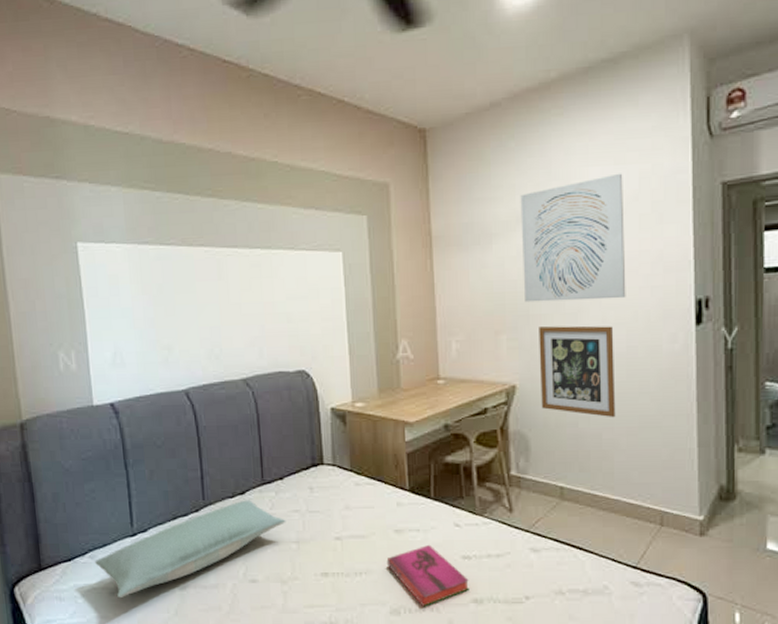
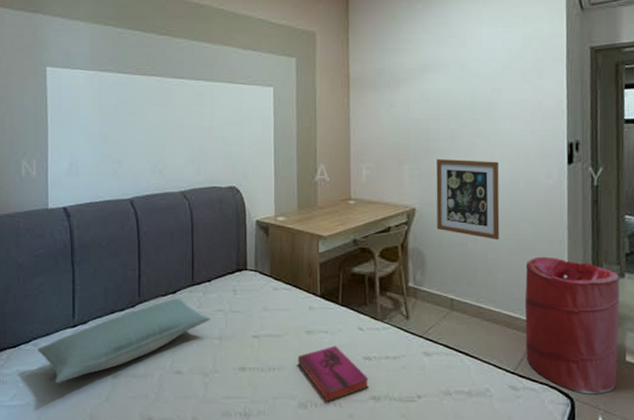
wall art: present [520,173,626,303] -> none [424,35,511,139]
laundry hamper: none [647,434,760,588] -> present [524,256,620,395]

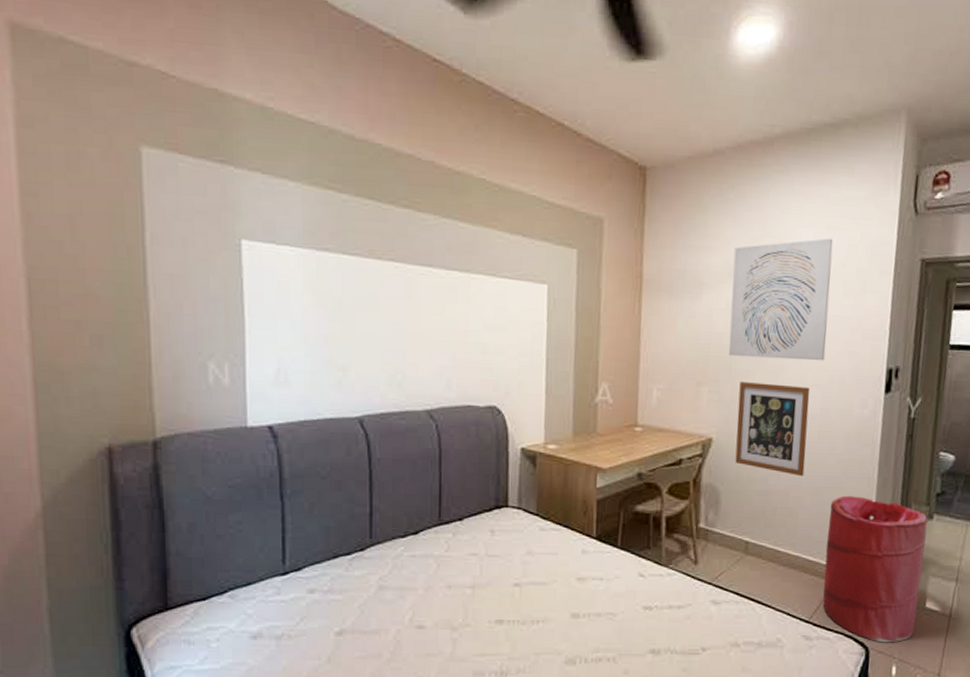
pillow: present [38,298,211,384] -> none [236,540,462,643]
hardback book: present [297,345,369,402] -> none [566,593,648,657]
wall art: none [424,35,511,139] -> present [729,238,834,361]

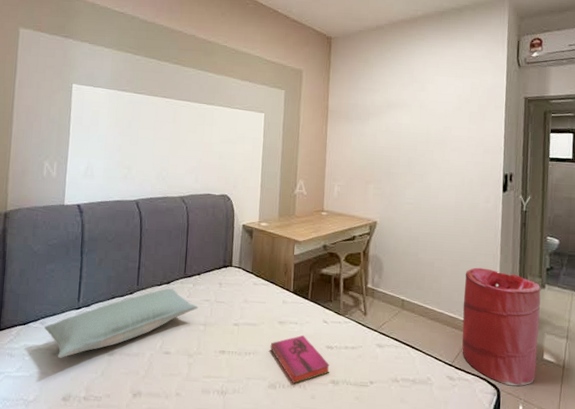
pillow: none [236,540,462,643] -> present [44,288,198,359]
hardback book: none [566,593,648,657] -> present [270,335,330,384]
wall art: present [729,238,834,361] -> none [388,83,461,168]
wall art: present [735,382,810,477] -> none [393,182,447,252]

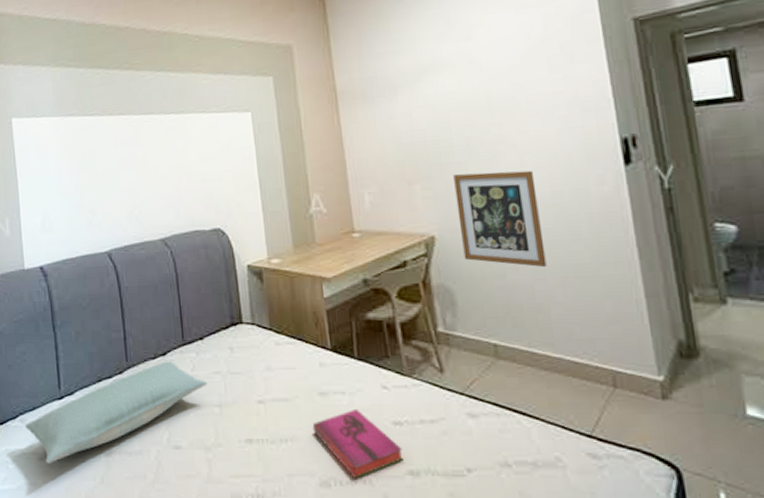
wall art: none [393,182,447,252] -> present [453,170,547,268]
laundry hamper: present [462,267,541,386] -> none [586,283,739,462]

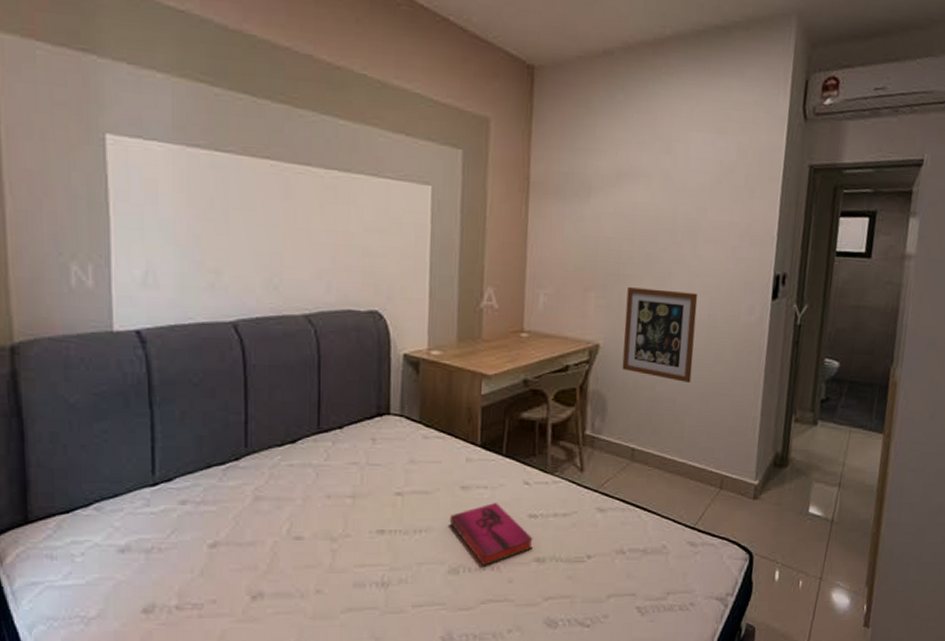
pillow: present [25,361,208,465] -> none [102,449,342,557]

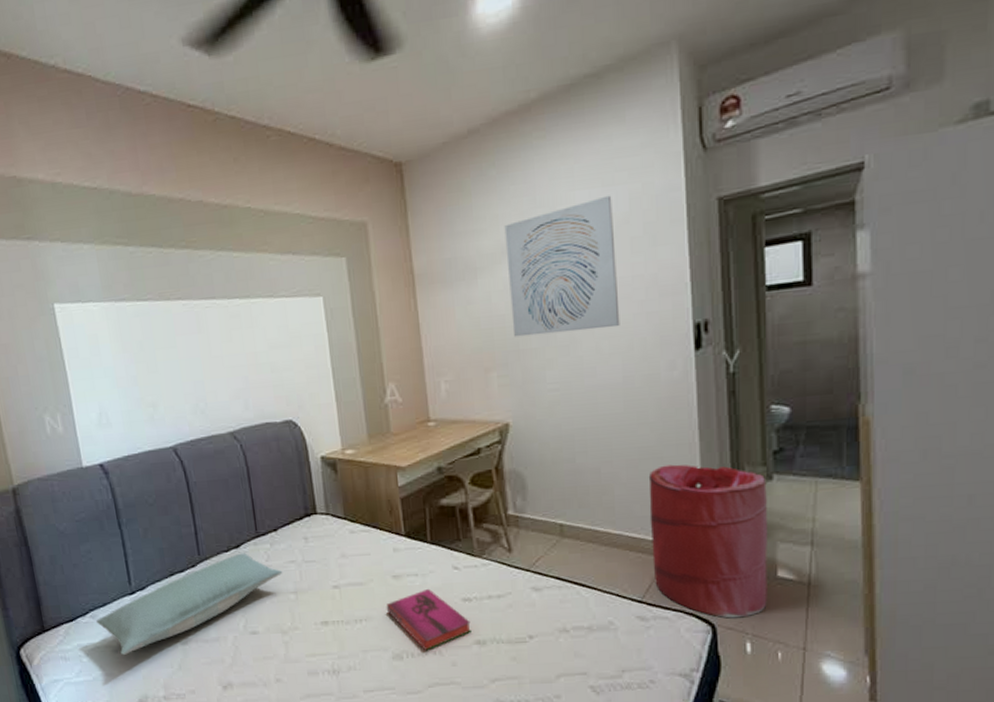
pillow: none [102,449,342,557] -> present [96,553,283,656]
wall art: none [617,142,723,267] -> present [504,195,620,337]
wall art: present [622,287,698,384] -> none [530,356,614,452]
laundry hamper: none [708,402,812,548] -> present [648,464,769,619]

